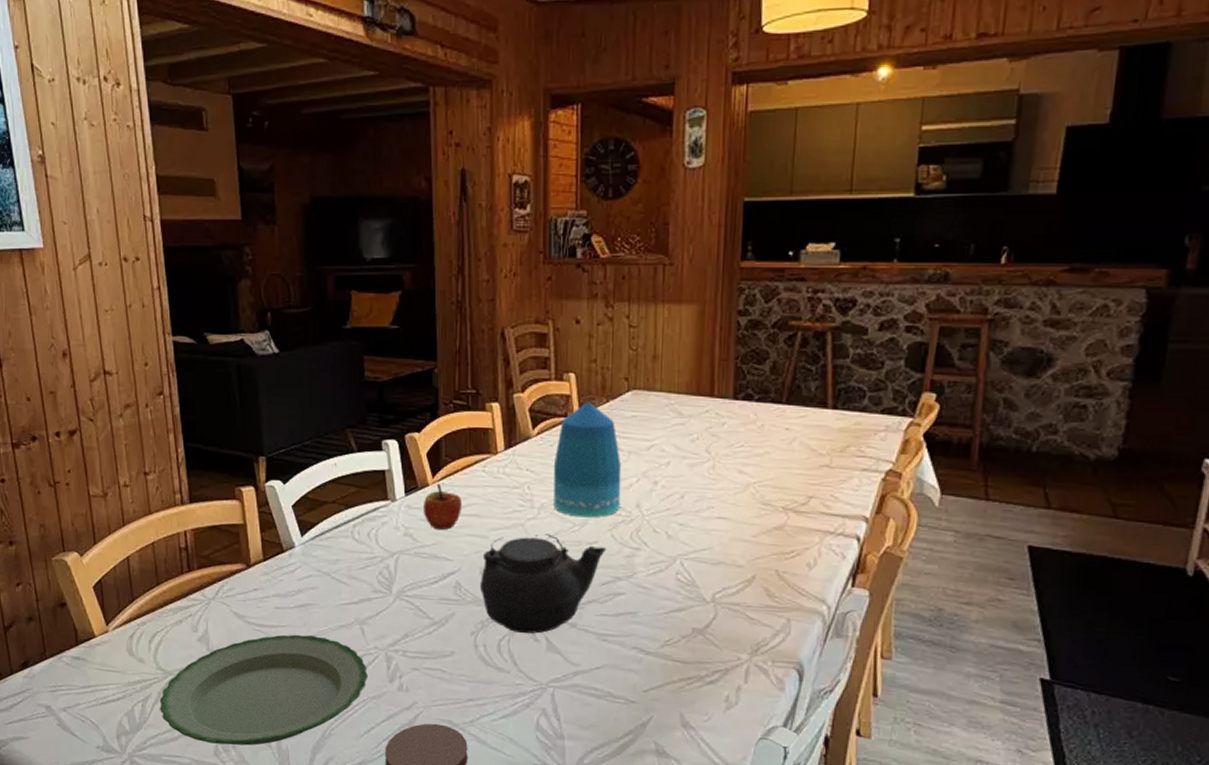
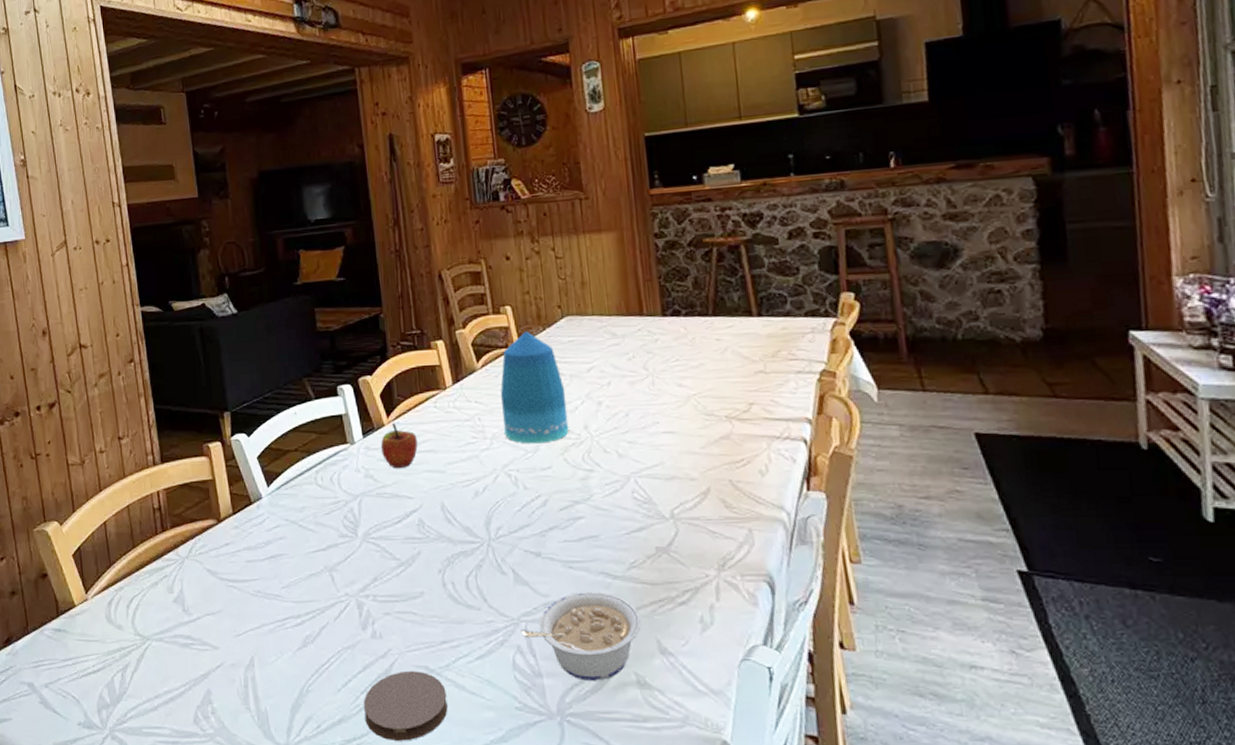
plate: present [159,634,368,746] -> none [138,587,341,711]
teapot: present [479,534,607,634] -> none [441,463,561,566]
legume: none [548,664,667,747] -> present [521,592,641,681]

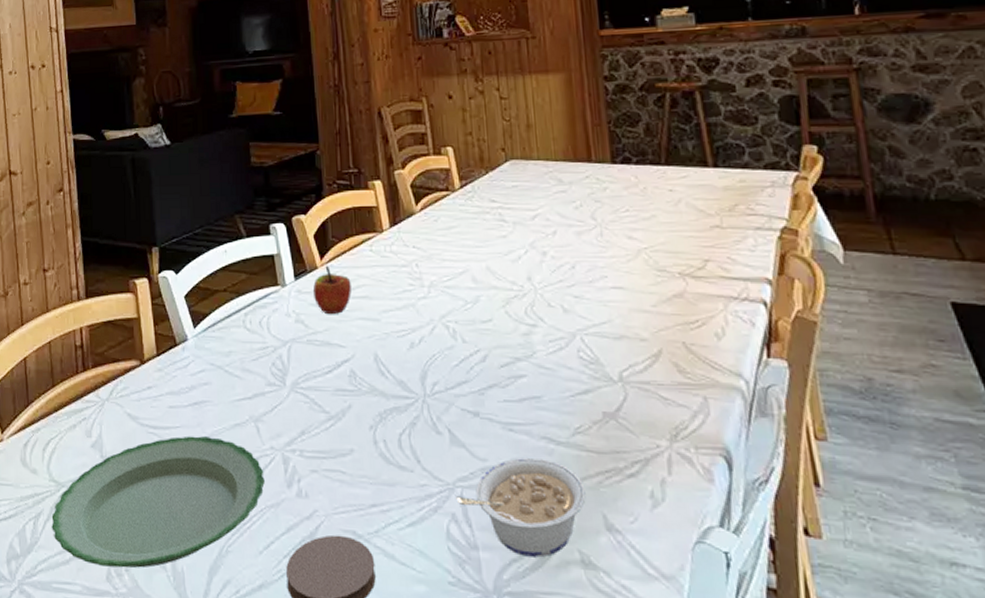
plate: none [138,587,341,711] -> present [51,436,265,568]
vase: present [500,332,569,444] -> none [440,174,511,294]

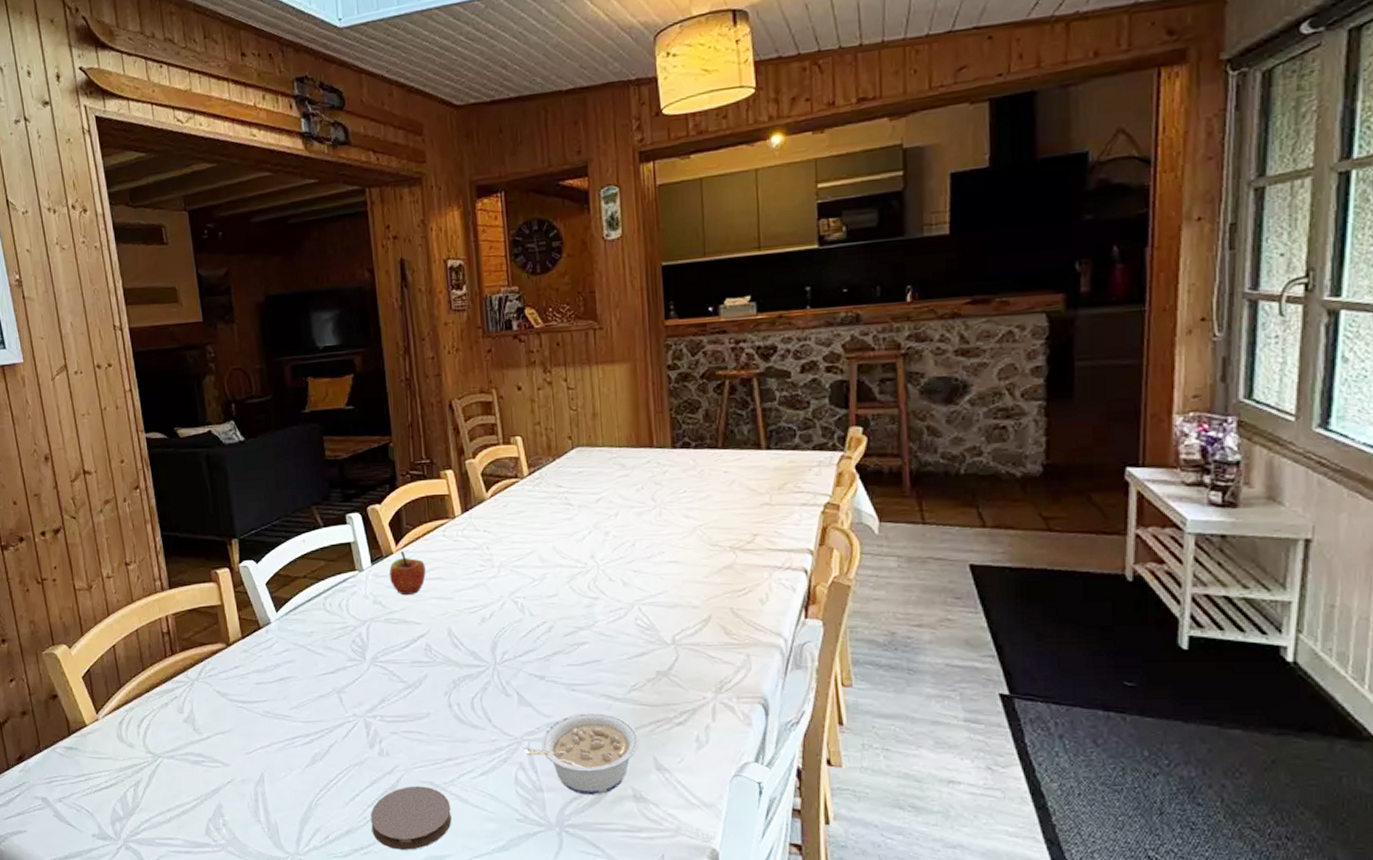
plate: present [51,436,265,568] -> none [150,708,349,823]

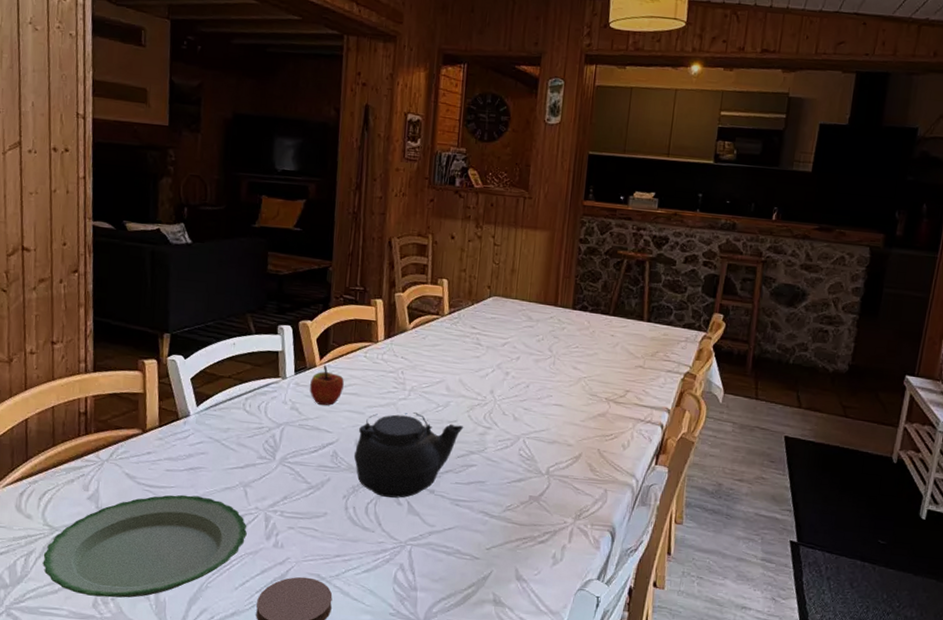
plate: none [150,708,349,823] -> present [42,494,247,598]
teapot: none [448,591,567,689] -> present [353,412,464,498]
legume: present [523,713,639,795] -> none [405,525,506,597]

